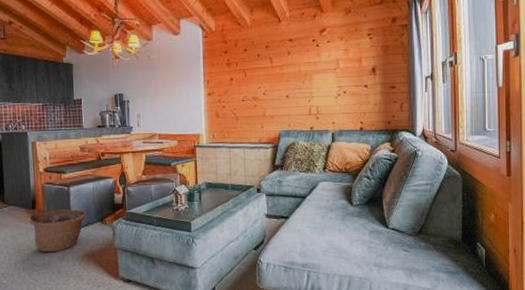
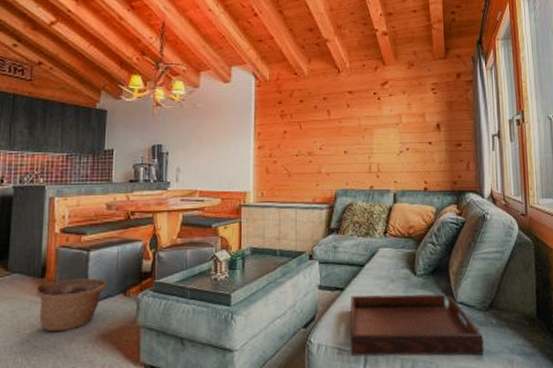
serving tray: none [294,221,413,273] -> present [350,294,485,356]

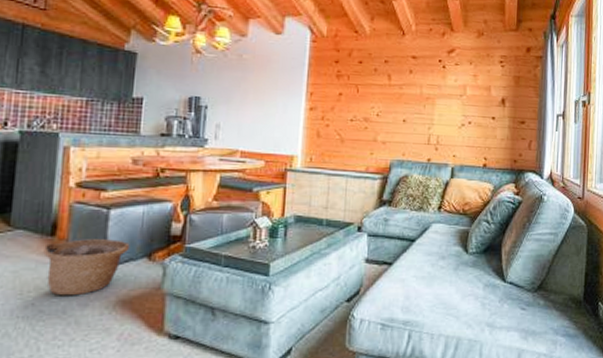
serving tray: present [350,294,485,356] -> none [394,270,530,335]

